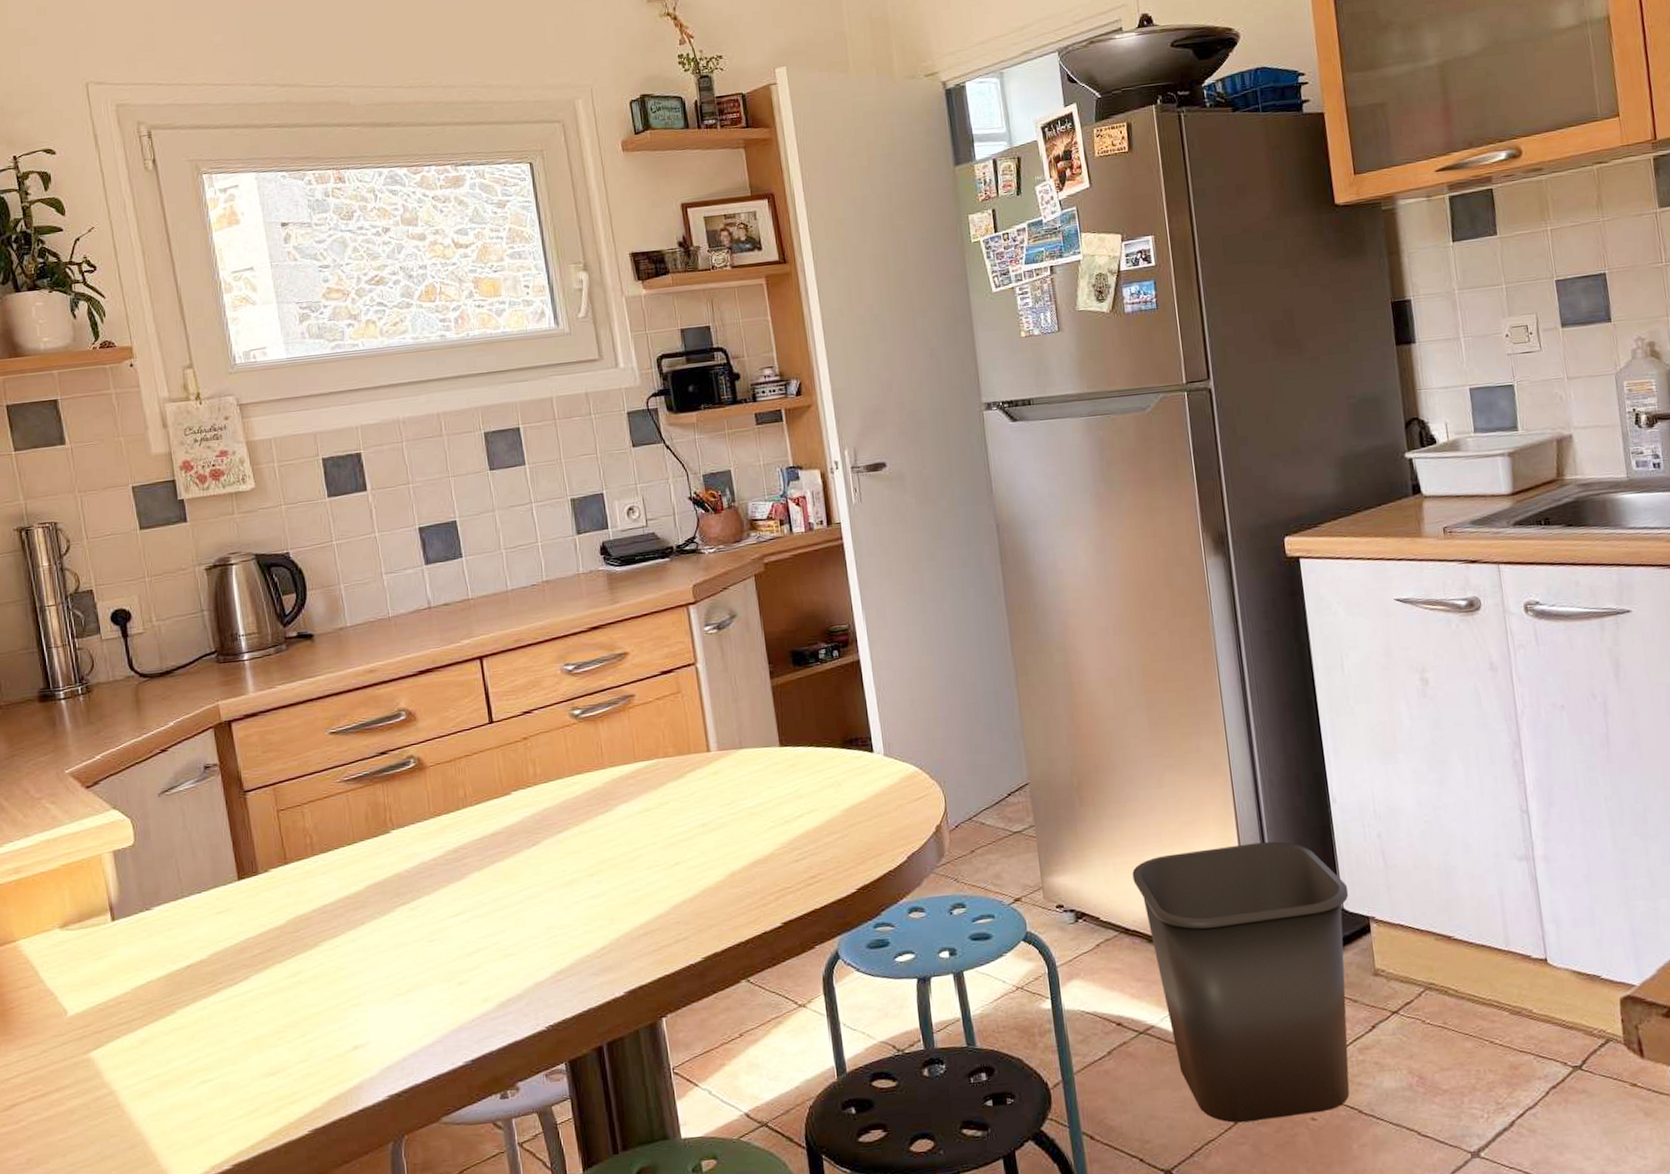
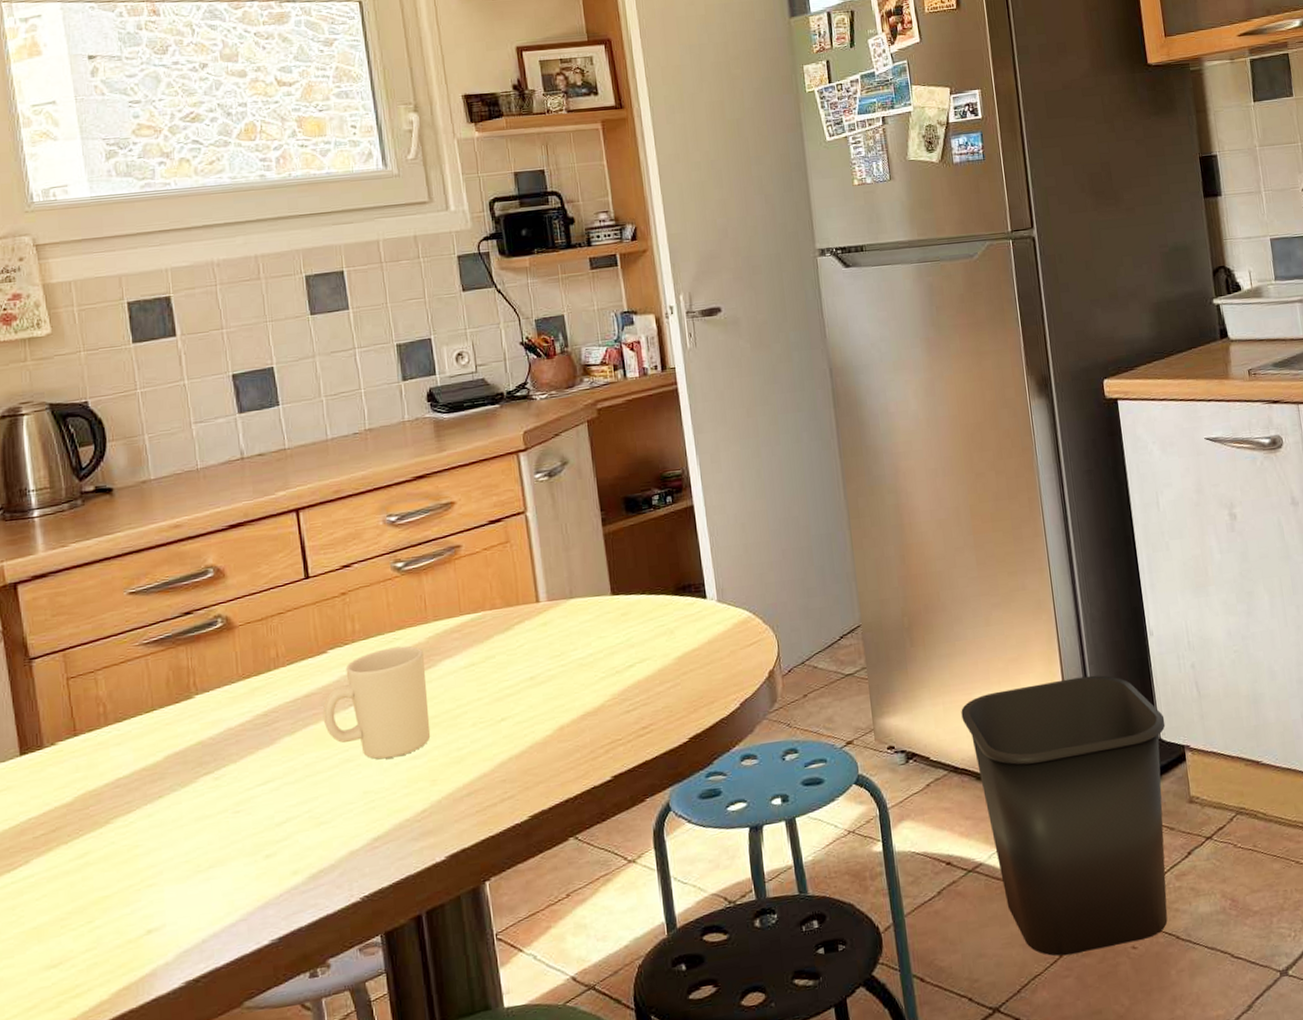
mug: none [508,790,609,898] -> present [322,646,431,760]

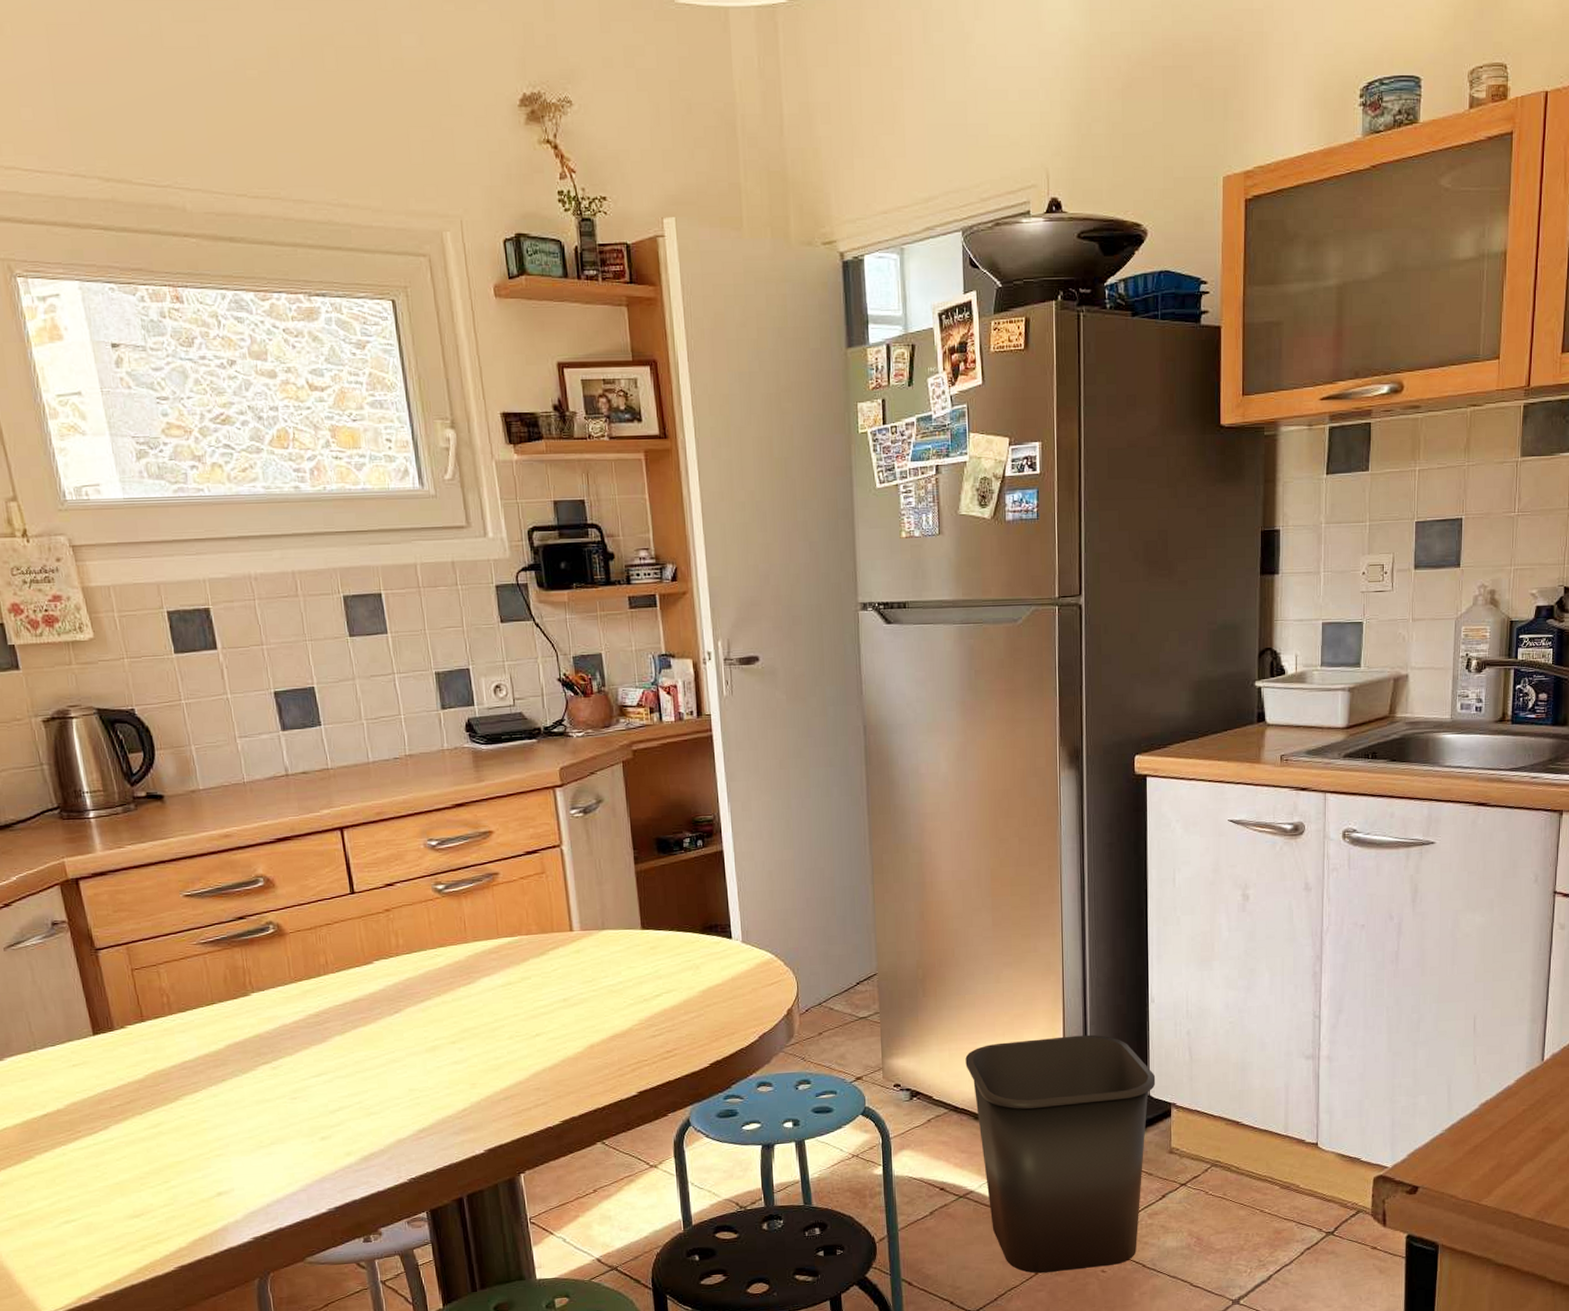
mug: present [322,646,431,760] -> none [370,962,471,1062]

